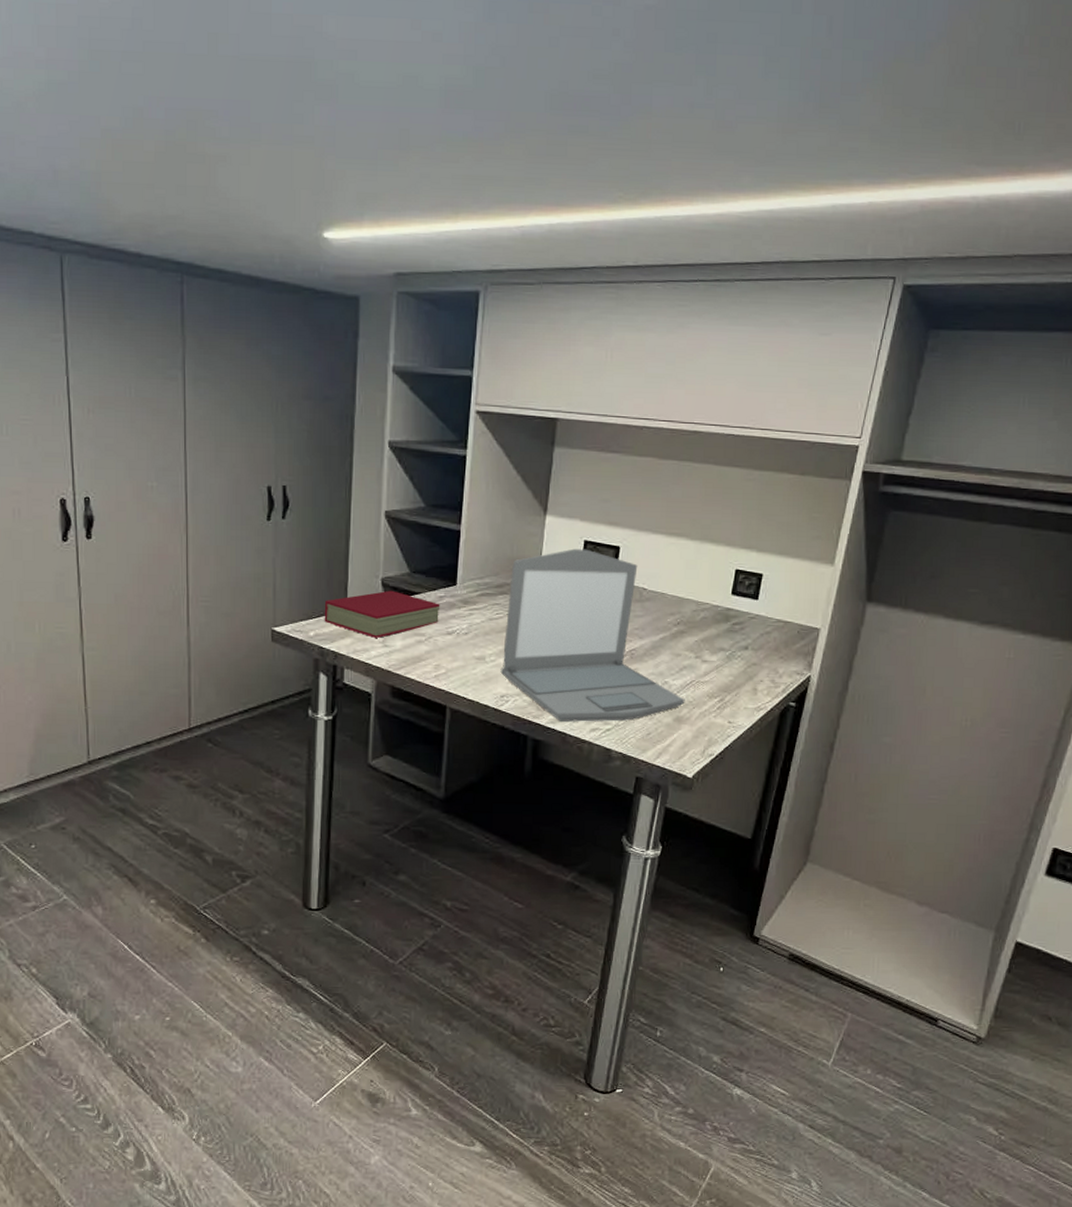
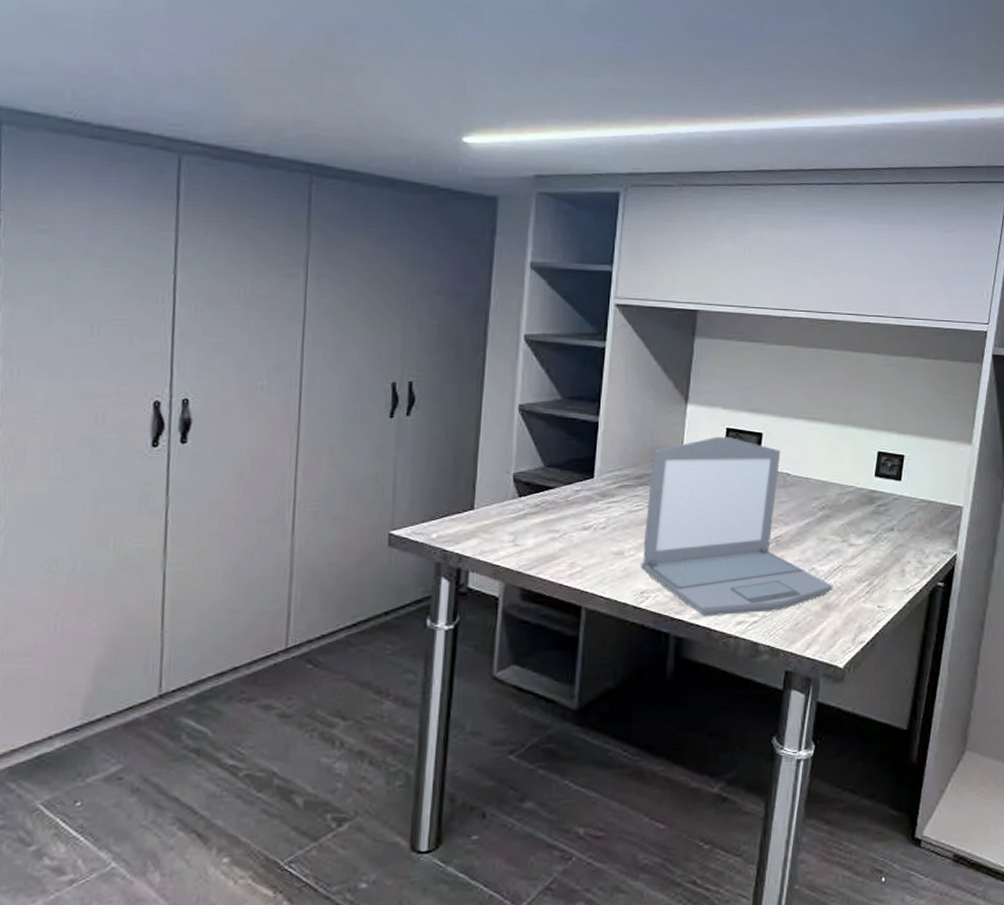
book: present [324,590,440,638] -> none [448,486,576,537]

